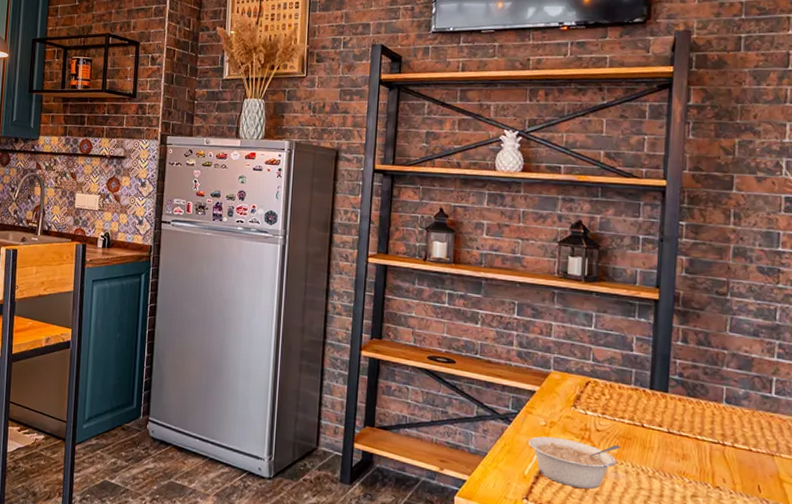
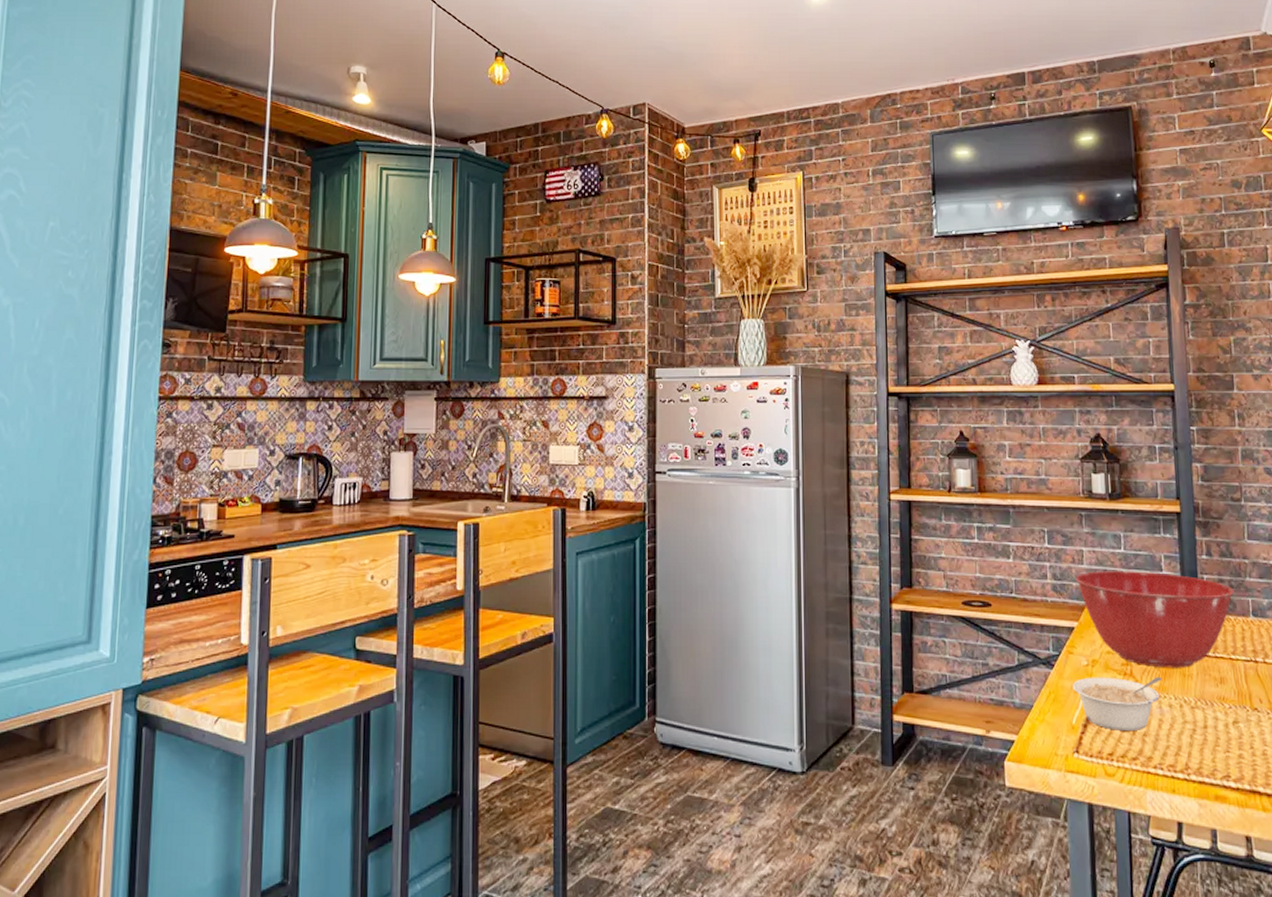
mixing bowl: none [542,344,708,441] -> present [1075,571,1234,668]

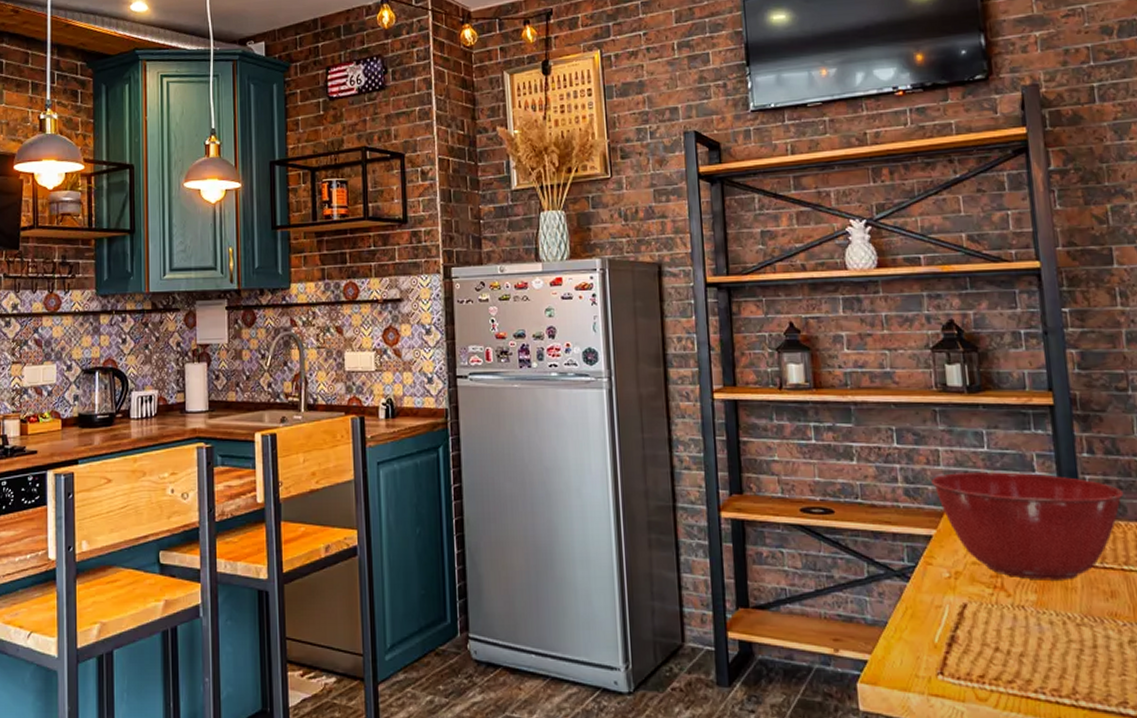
legume: present [1073,676,1163,732] -> none [933,590,1041,652]

